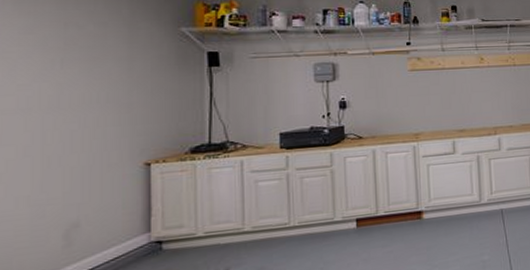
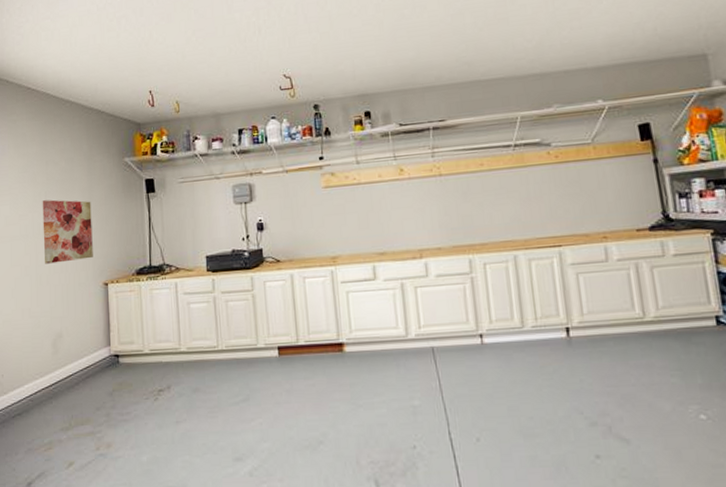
wall art: none [55,68,131,143] -> present [42,199,93,264]

